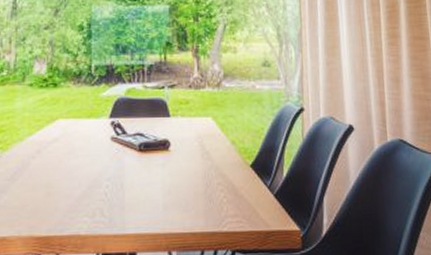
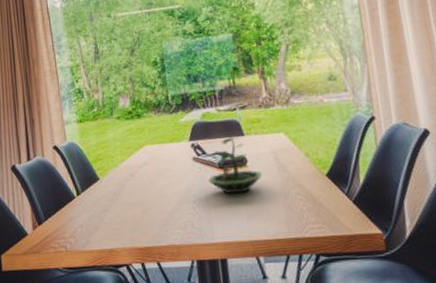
terrarium: none [125,116,184,180] -> present [208,135,262,194]

